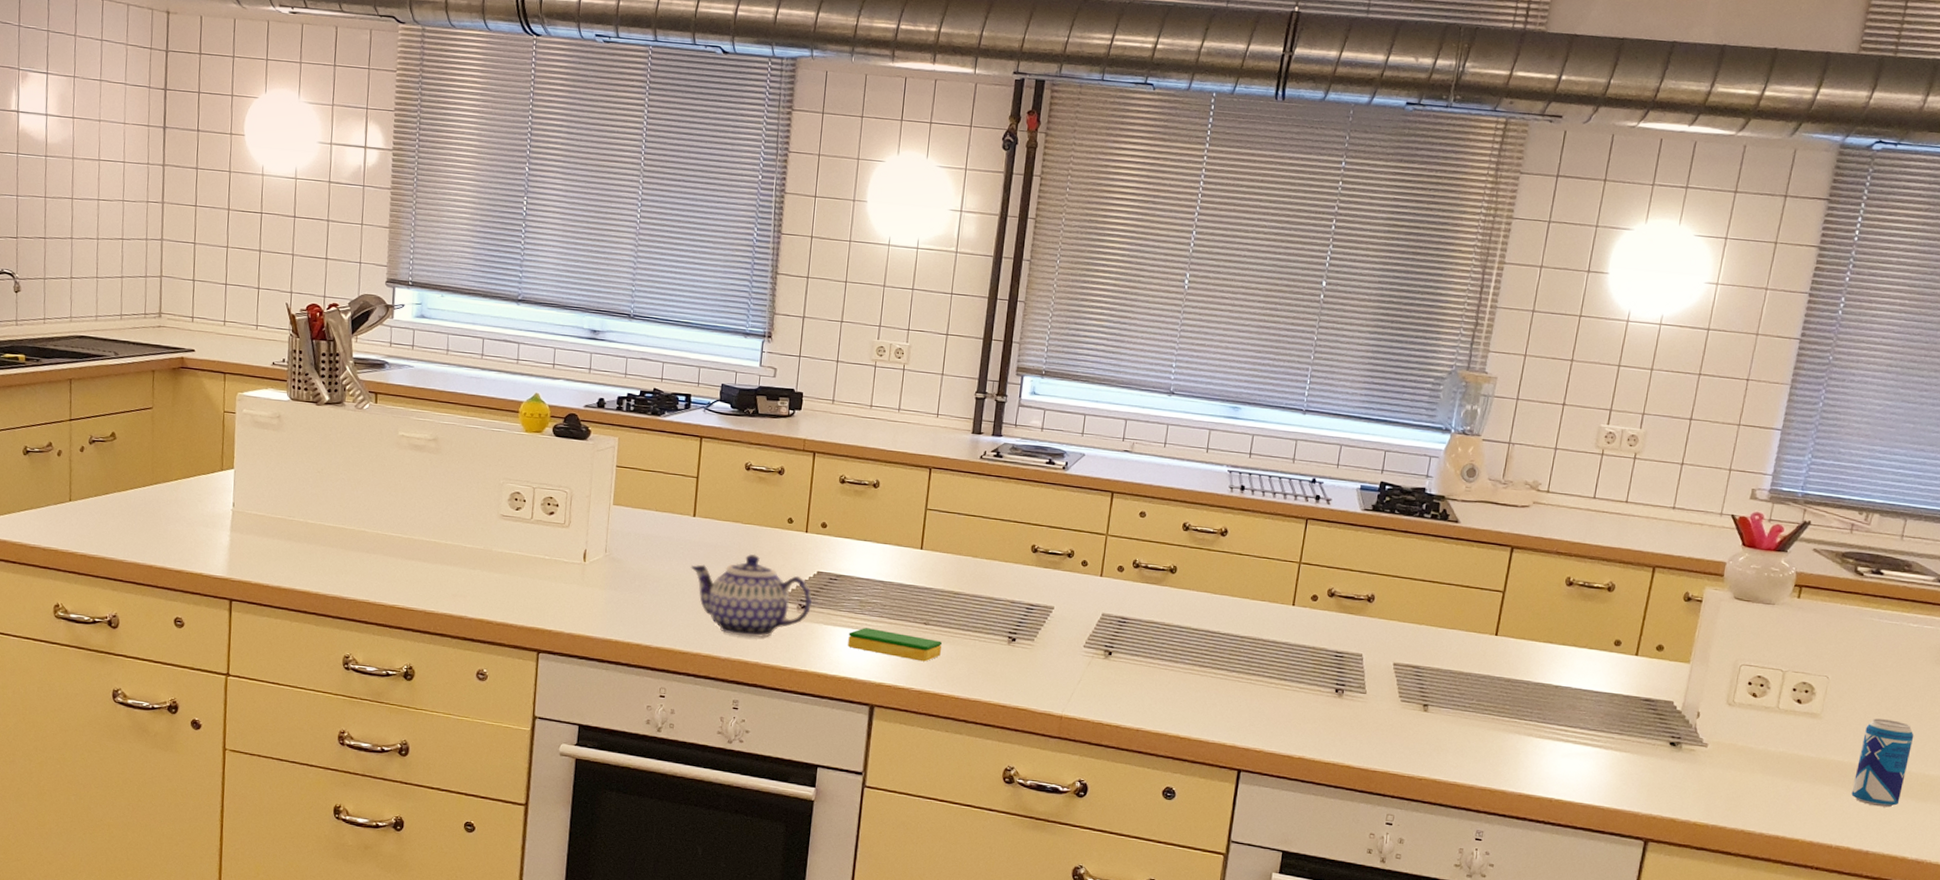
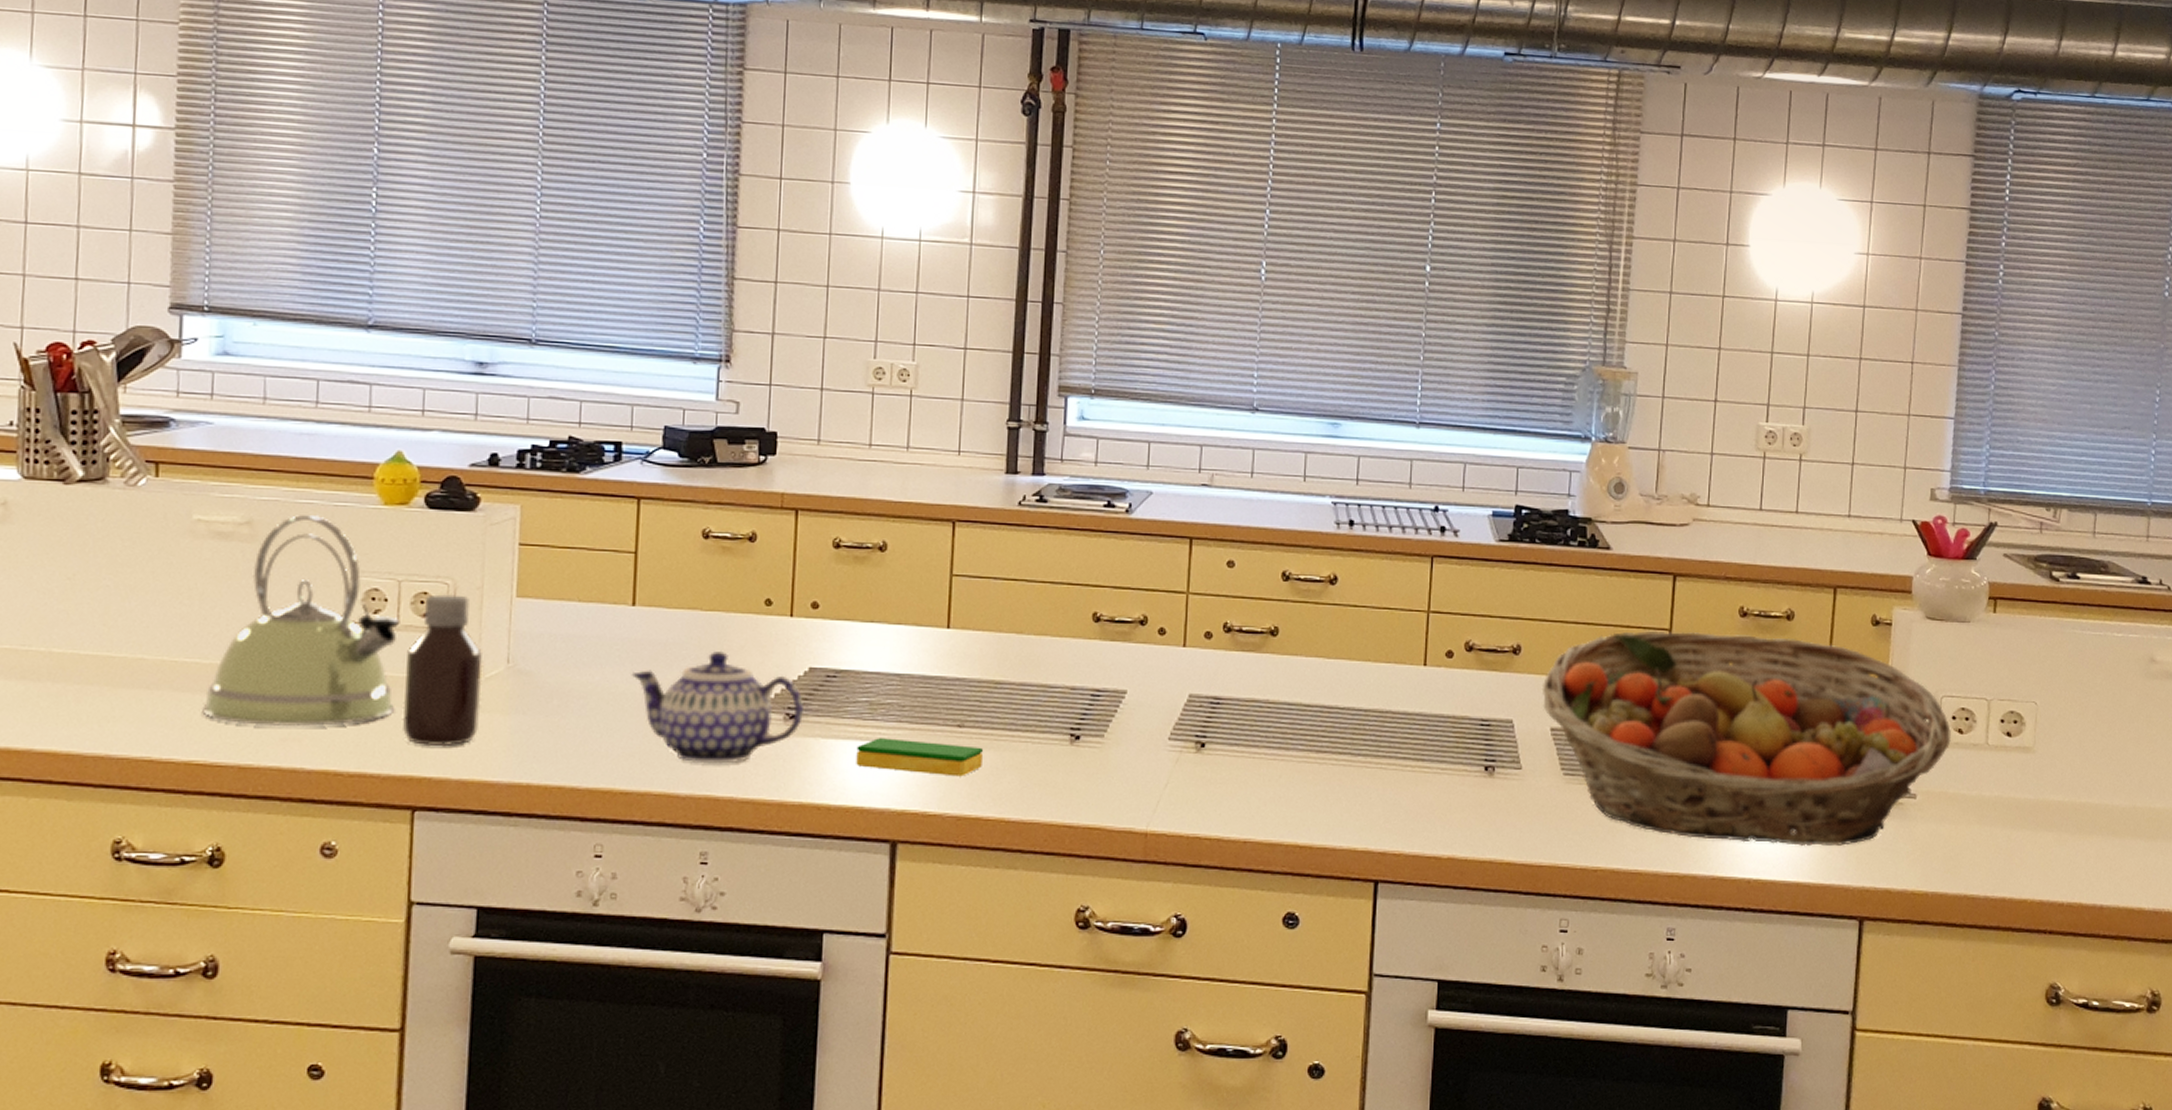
kettle: none [402,436,534,588] -> present [202,515,400,727]
bottle: none [533,499,589,609] -> present [402,594,483,747]
fruit basket: none [1388,591,1746,780] -> present [1542,630,1951,846]
beverage can: present [1851,718,1914,808] -> none [2077,747,2134,851]

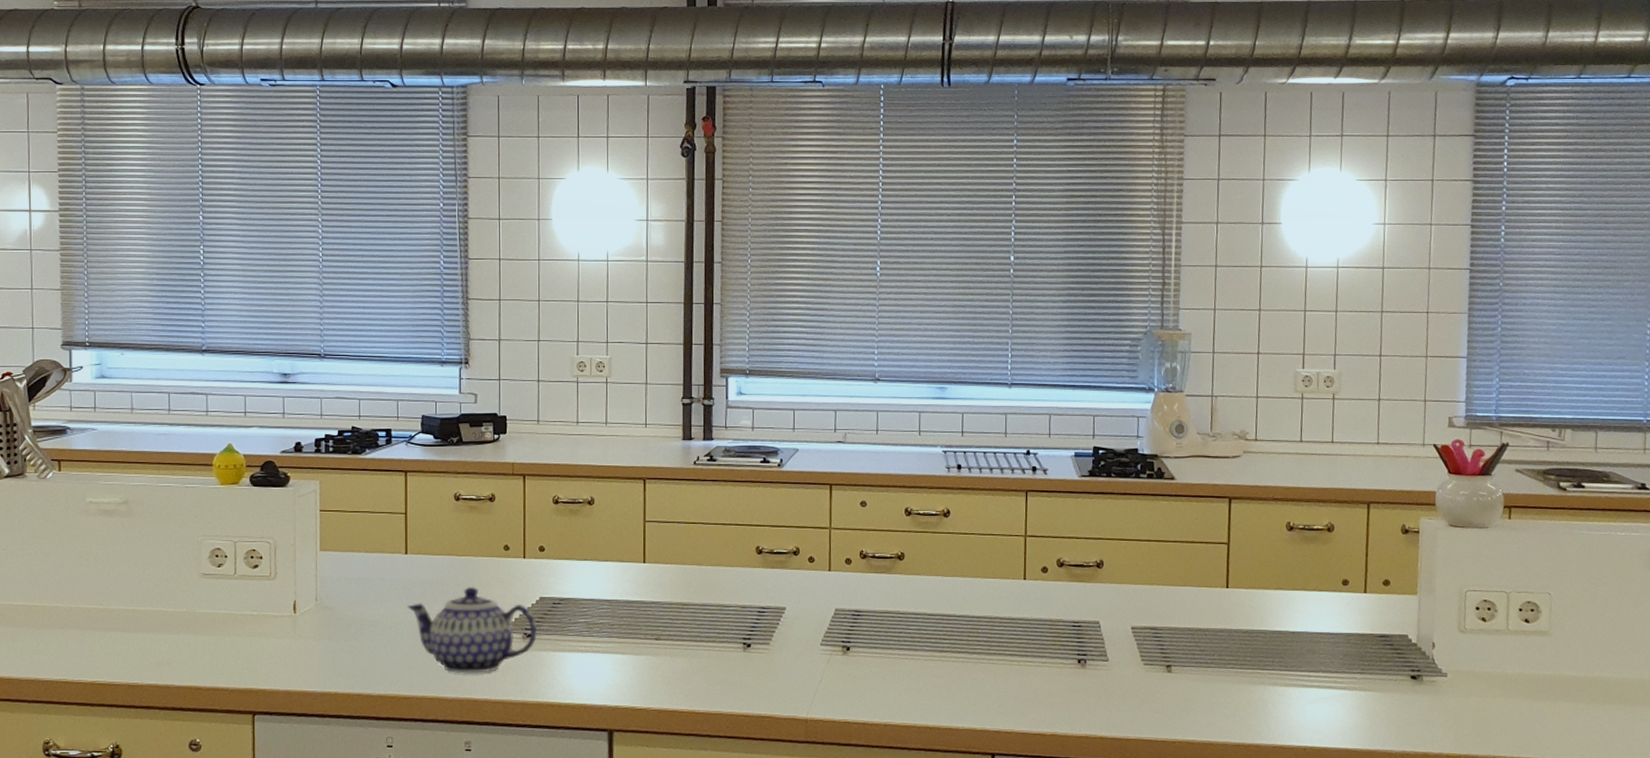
kettle: present [202,515,400,727] -> none [100,495,237,655]
bottle: present [402,594,483,747] -> none [242,551,298,666]
dish sponge: present [856,738,984,777] -> none [579,650,677,679]
fruit basket: present [1542,630,1951,846] -> none [1122,544,1476,718]

